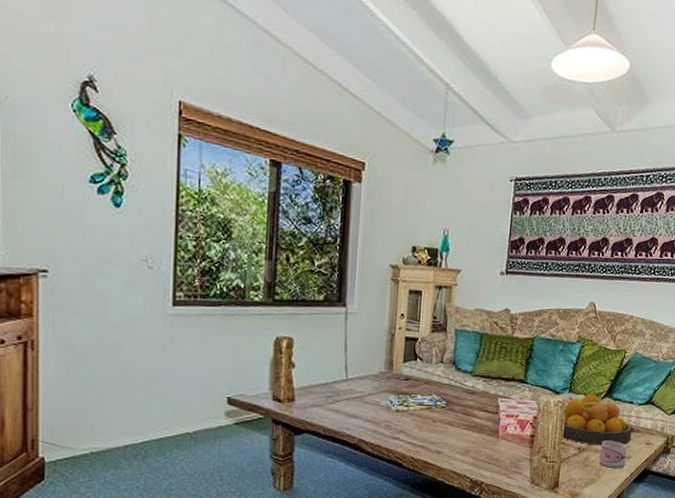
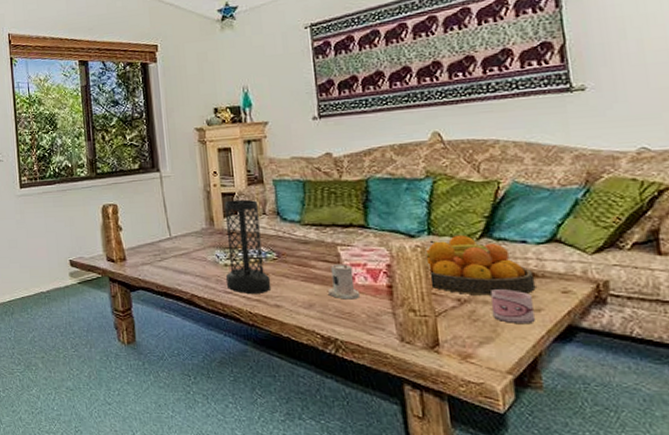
vase: none [395,345,437,440] -> present [224,199,272,293]
candle: none [483,414,509,447] -> present [328,264,361,300]

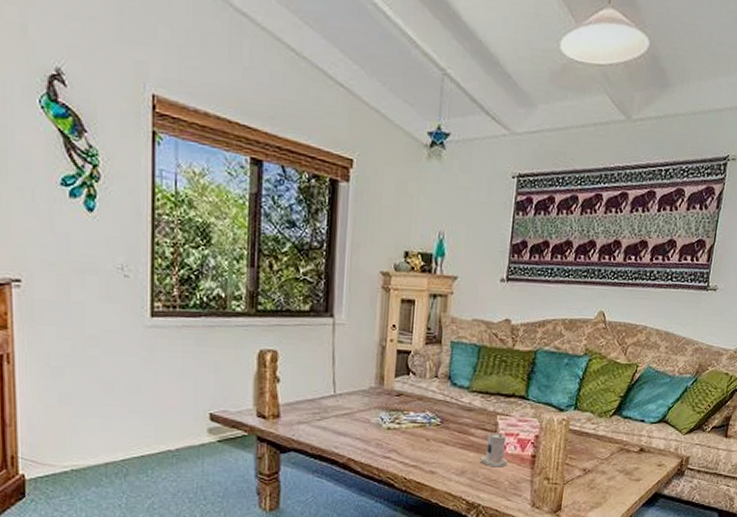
vase: present [224,199,272,293] -> none [387,358,431,459]
fruit bowl: present [423,234,536,296] -> none [567,411,643,467]
mug: present [491,289,535,325] -> none [605,461,637,492]

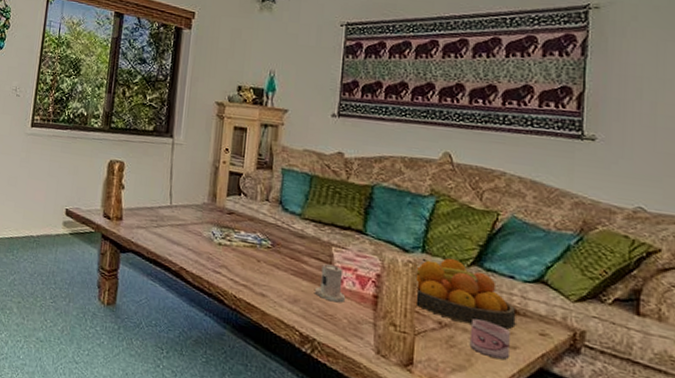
fruit bowl: none [567,411,643,467] -> present [414,258,516,330]
mug: none [605,461,637,492] -> present [469,318,510,360]

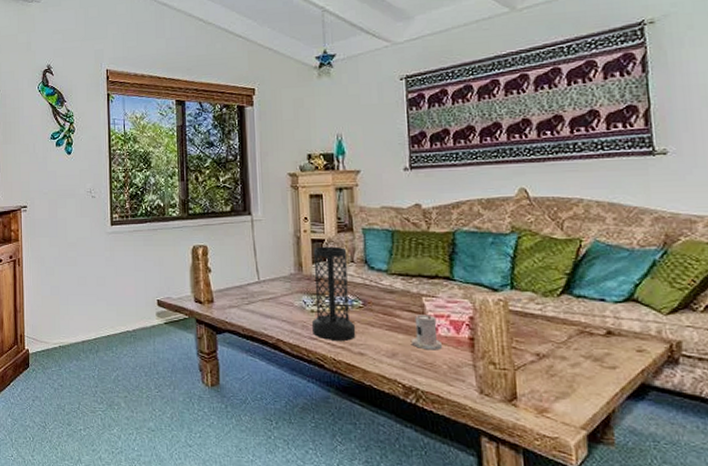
vase: none [217,179,262,280] -> present [312,246,356,341]
fruit bowl: present [414,258,516,330] -> none [506,290,612,352]
mug: present [469,318,510,360] -> none [568,346,610,381]

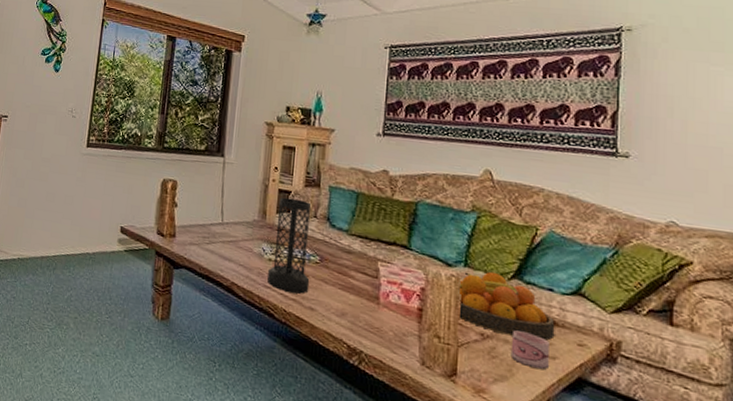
candle: present [412,314,443,350] -> none [362,278,392,316]
fruit bowl: none [506,290,612,352] -> present [457,271,555,341]
mug: none [568,346,610,381] -> present [510,330,549,370]

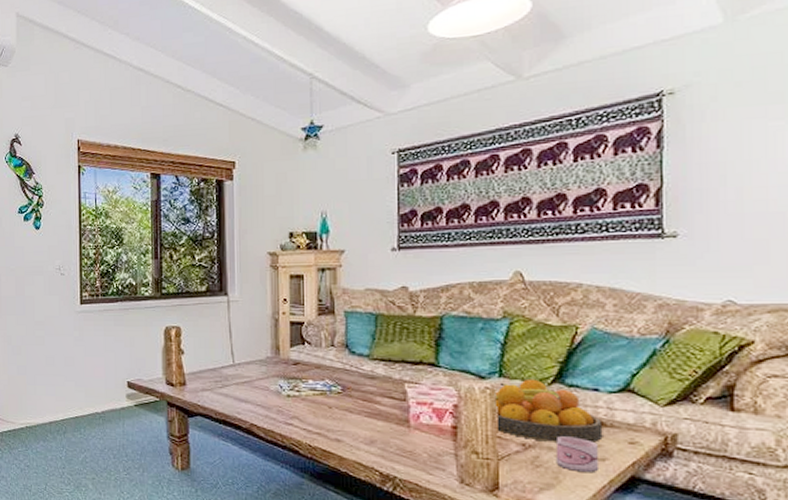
vase: present [267,197,310,294] -> none [288,329,334,427]

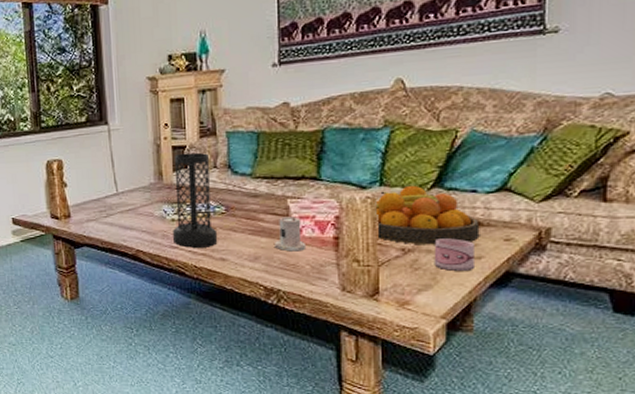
vase: none [288,329,334,427] -> present [173,152,218,248]
candle: none [391,401,424,438] -> present [275,216,307,252]

